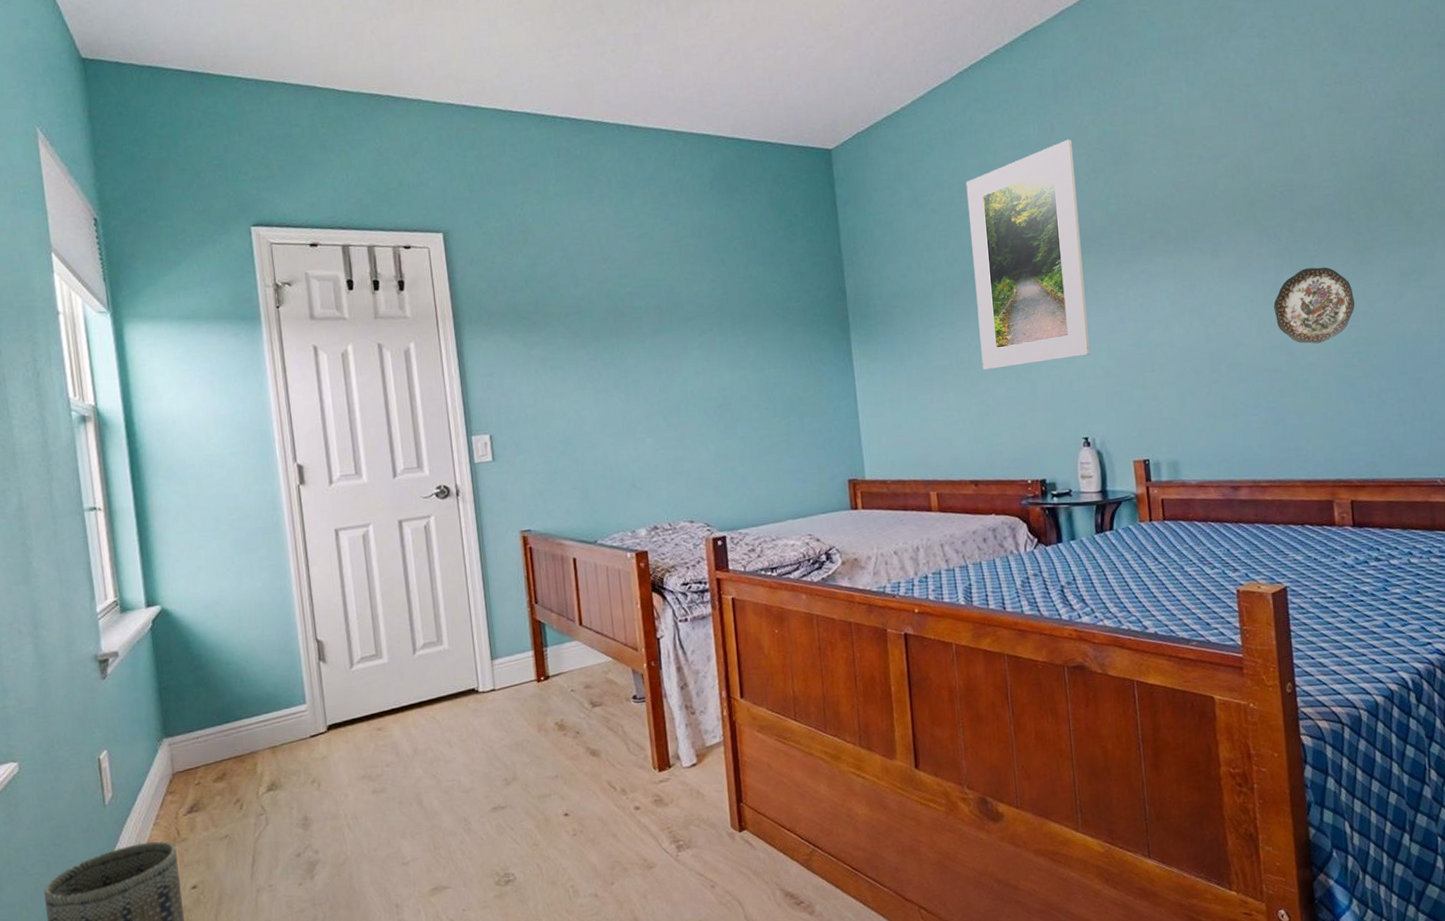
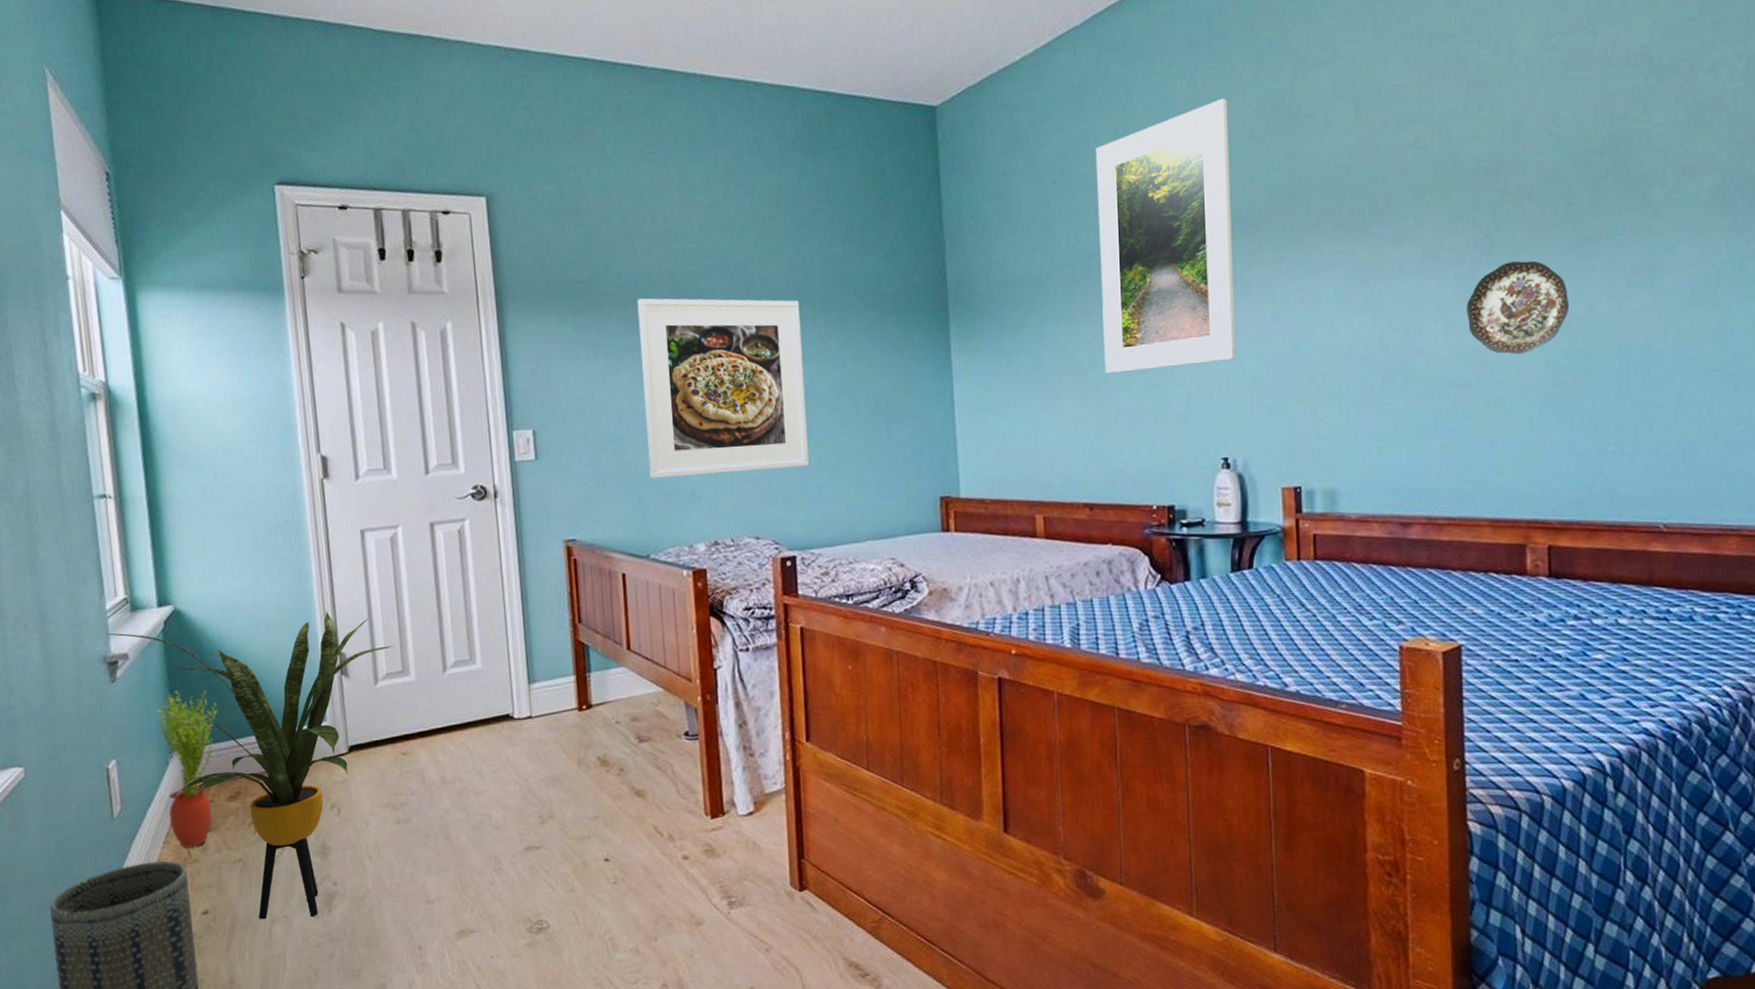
house plant: none [97,604,368,890] -> present [107,611,394,920]
potted plant: none [145,682,204,828] -> present [156,691,218,848]
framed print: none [579,315,735,474] -> present [637,298,810,479]

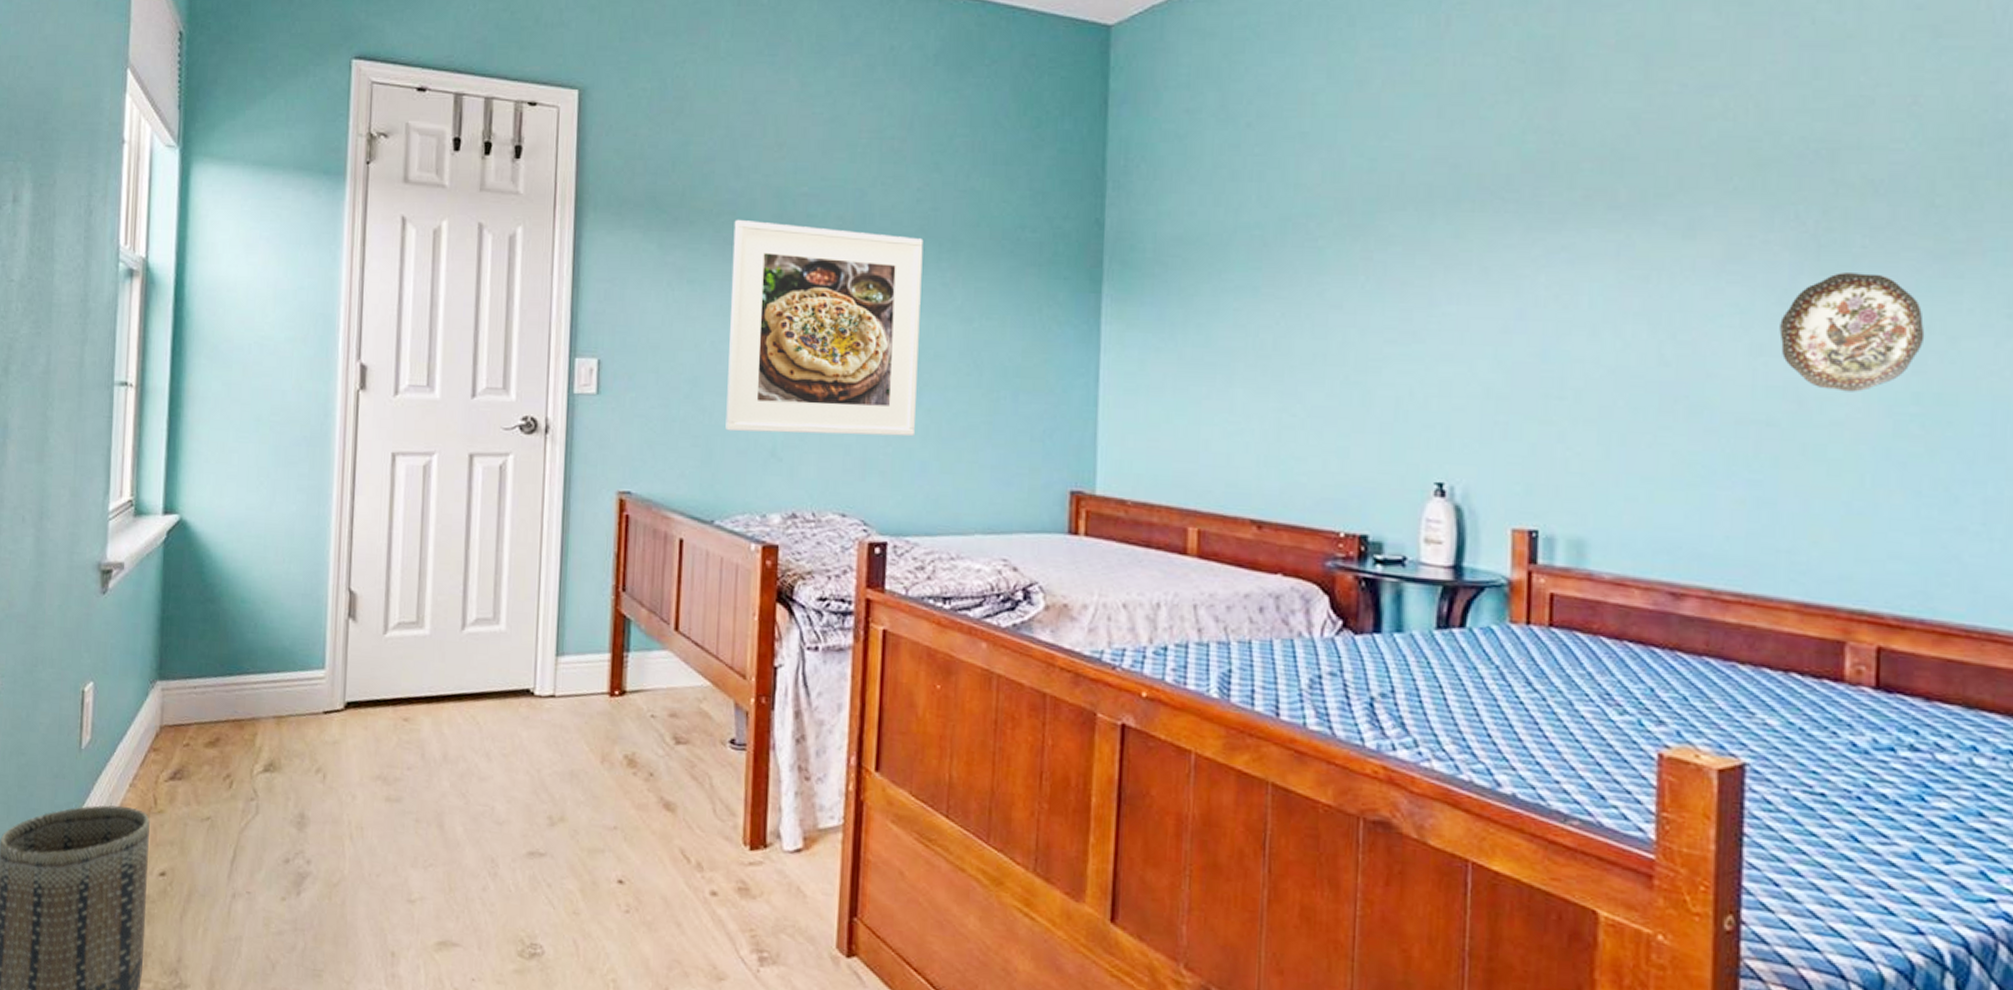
house plant: present [107,611,394,920] -> none [105,538,411,899]
potted plant: present [156,691,218,848] -> none [140,612,210,796]
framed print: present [1095,98,1237,373] -> none [1292,40,1478,363]

